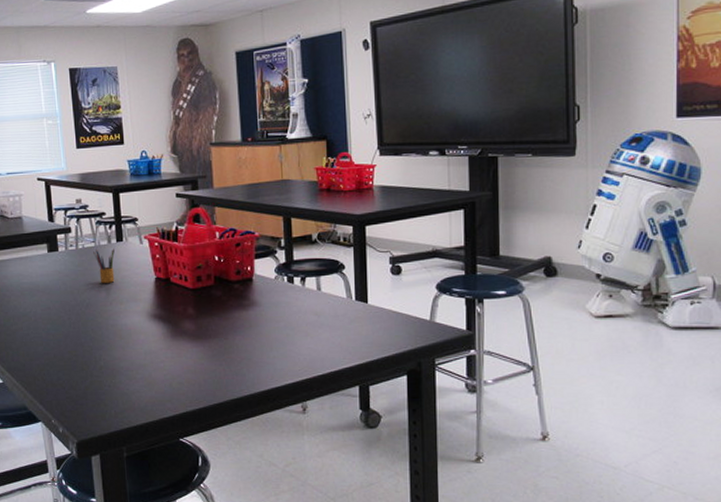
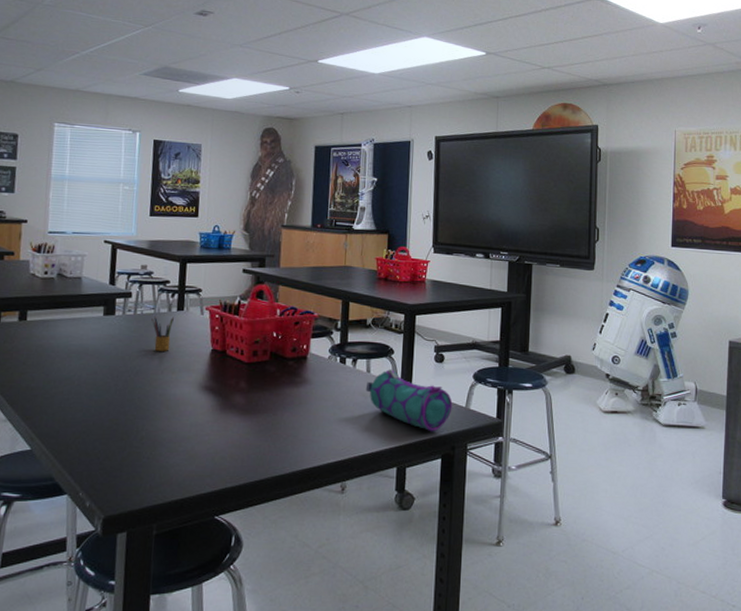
pencil case: none [317,284,415,348] -> present [365,368,453,432]

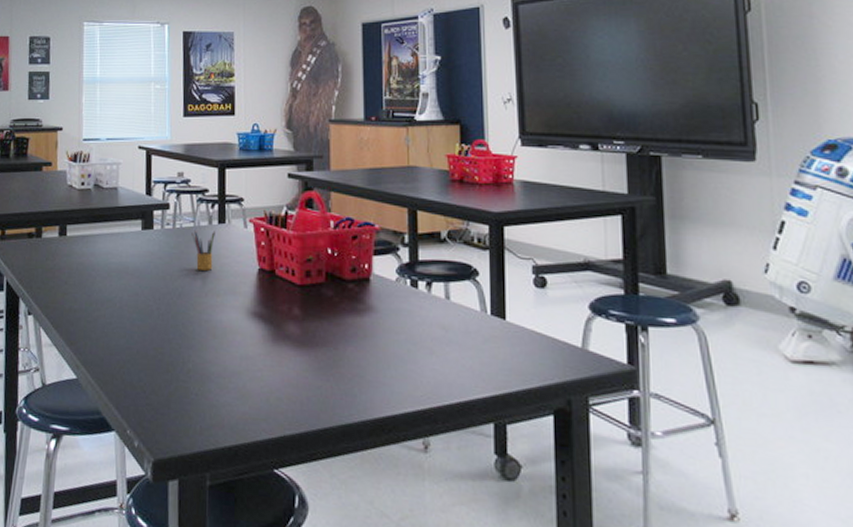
pencil case: present [365,368,453,432] -> none [445,294,564,380]

